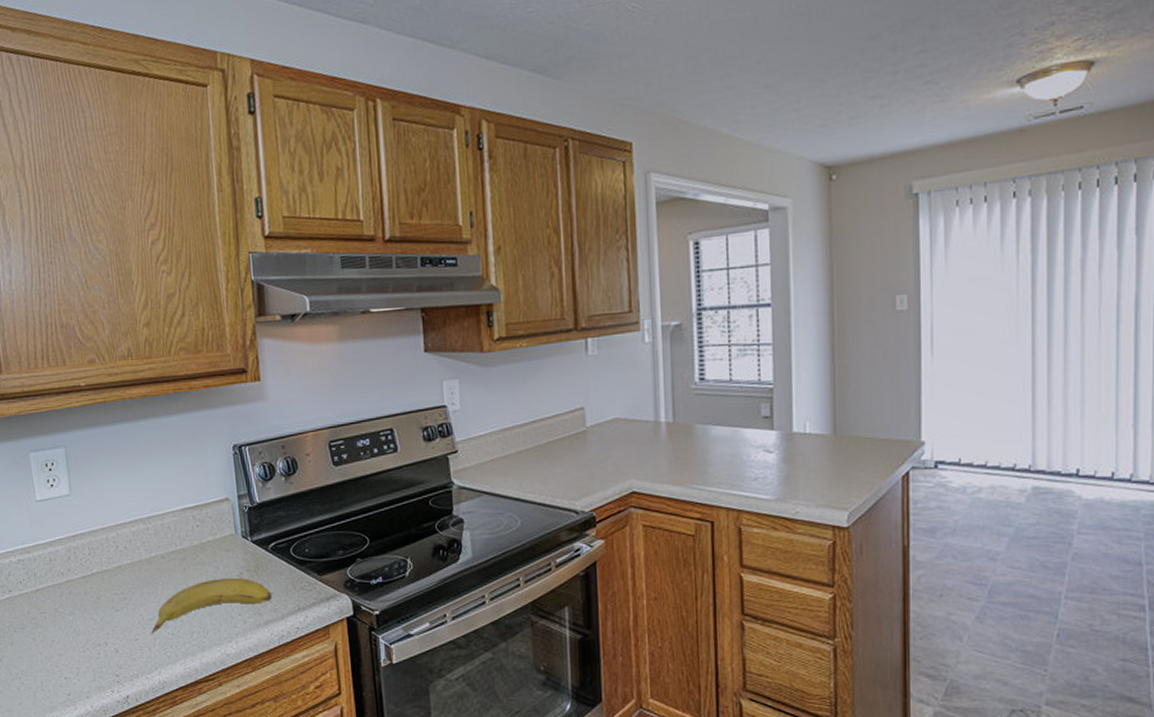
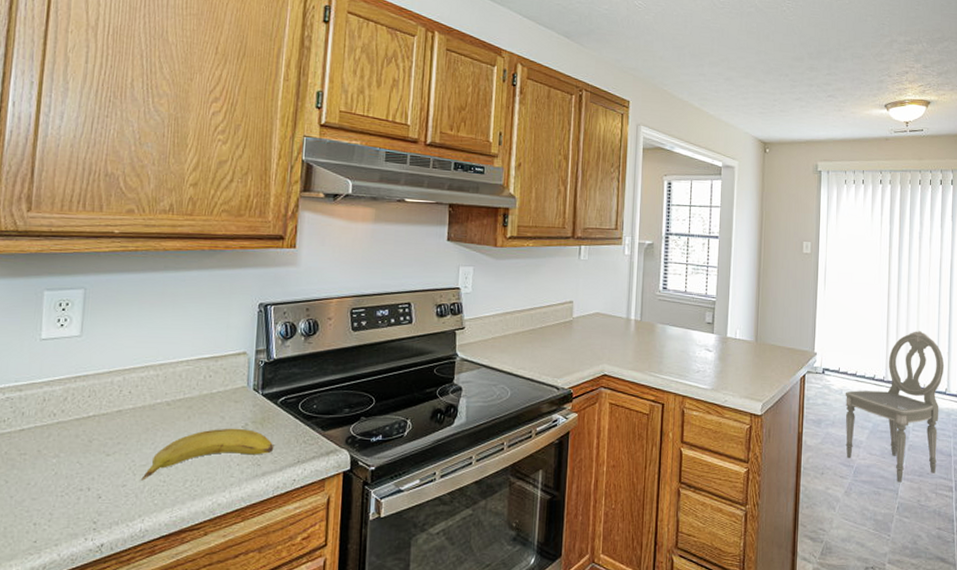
dining chair: none [970,398,1128,603] -> present [845,331,945,483]

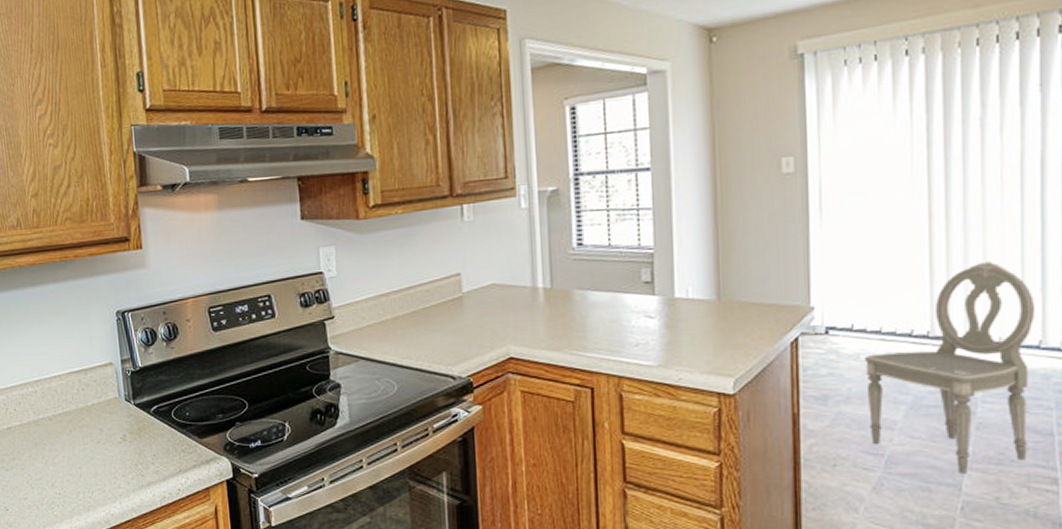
fruit: present [141,428,274,481] -> none [39,439,155,494]

